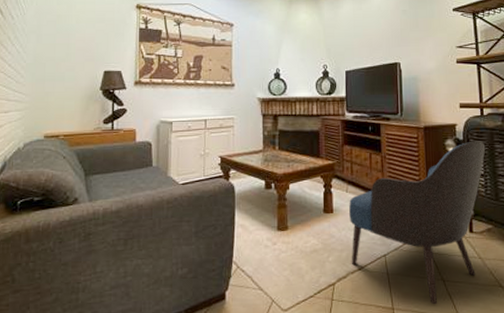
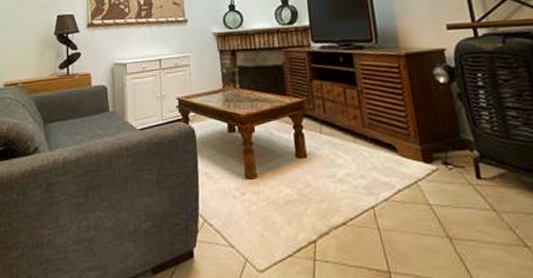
armchair: present [348,141,486,305] -> none [324,67,491,269]

